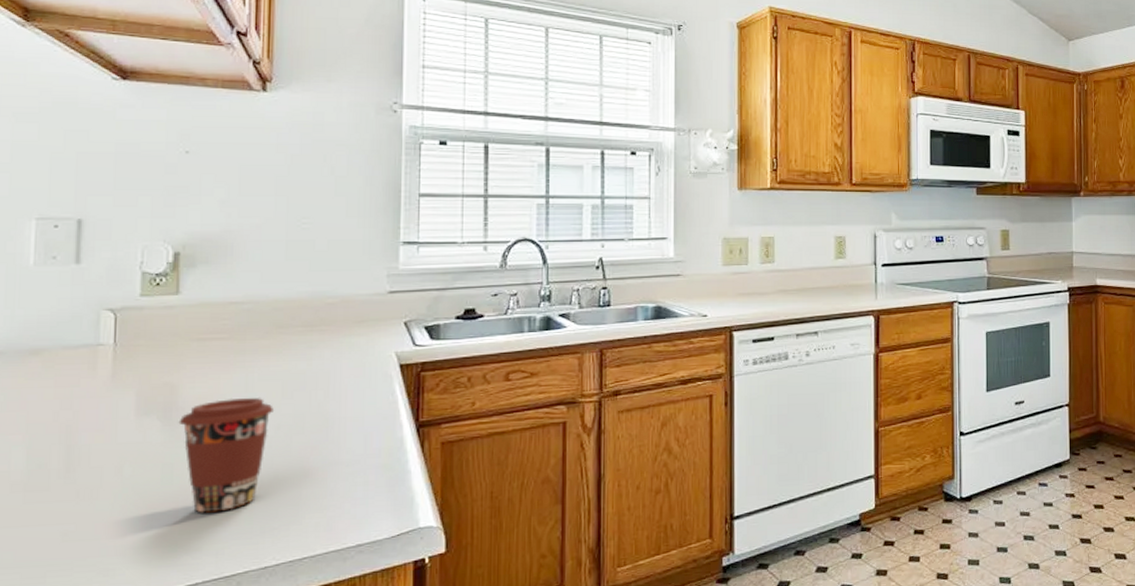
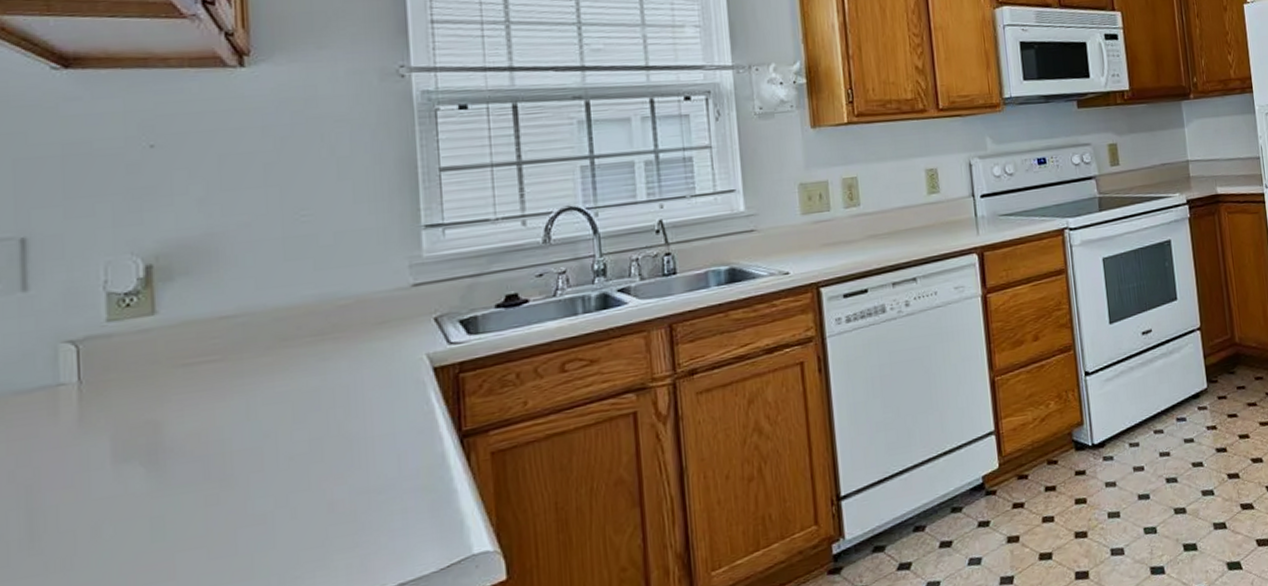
coffee cup: present [178,398,275,513] -> none [167,425,286,570]

